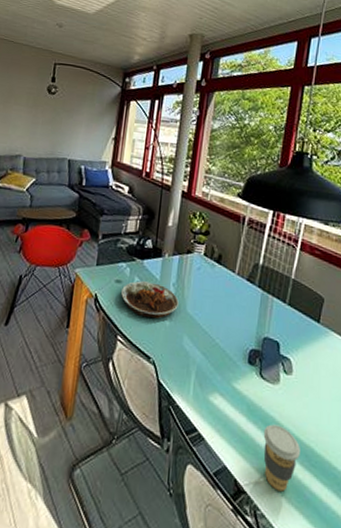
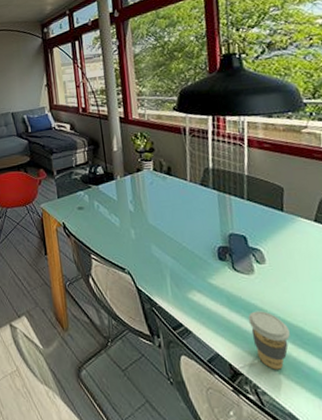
plate: present [121,281,179,319] -> none [85,203,140,235]

